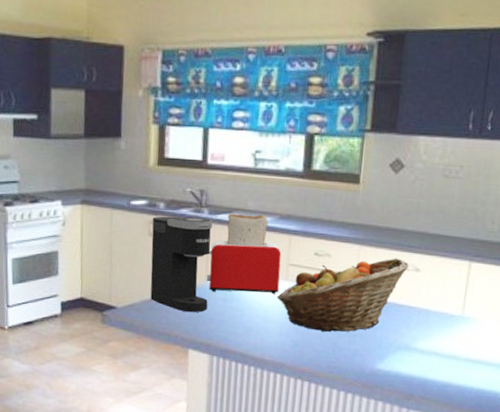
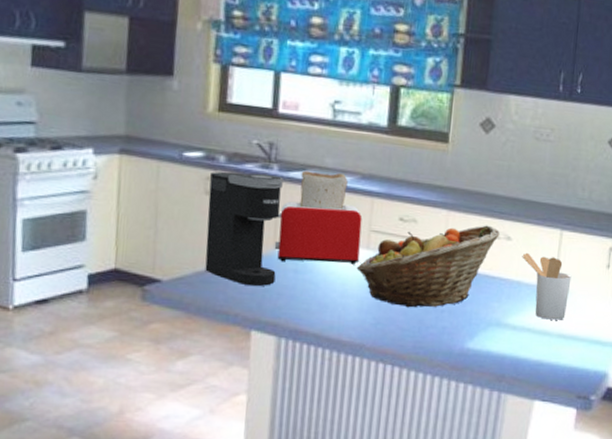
utensil holder: none [430,283,480,346] -> present [522,252,572,320]

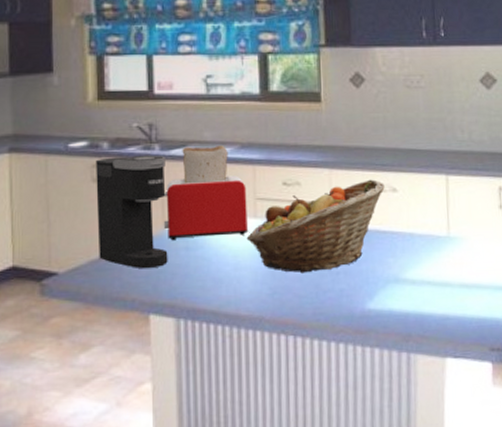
utensil holder: present [522,252,572,320] -> none [410,202,465,270]

